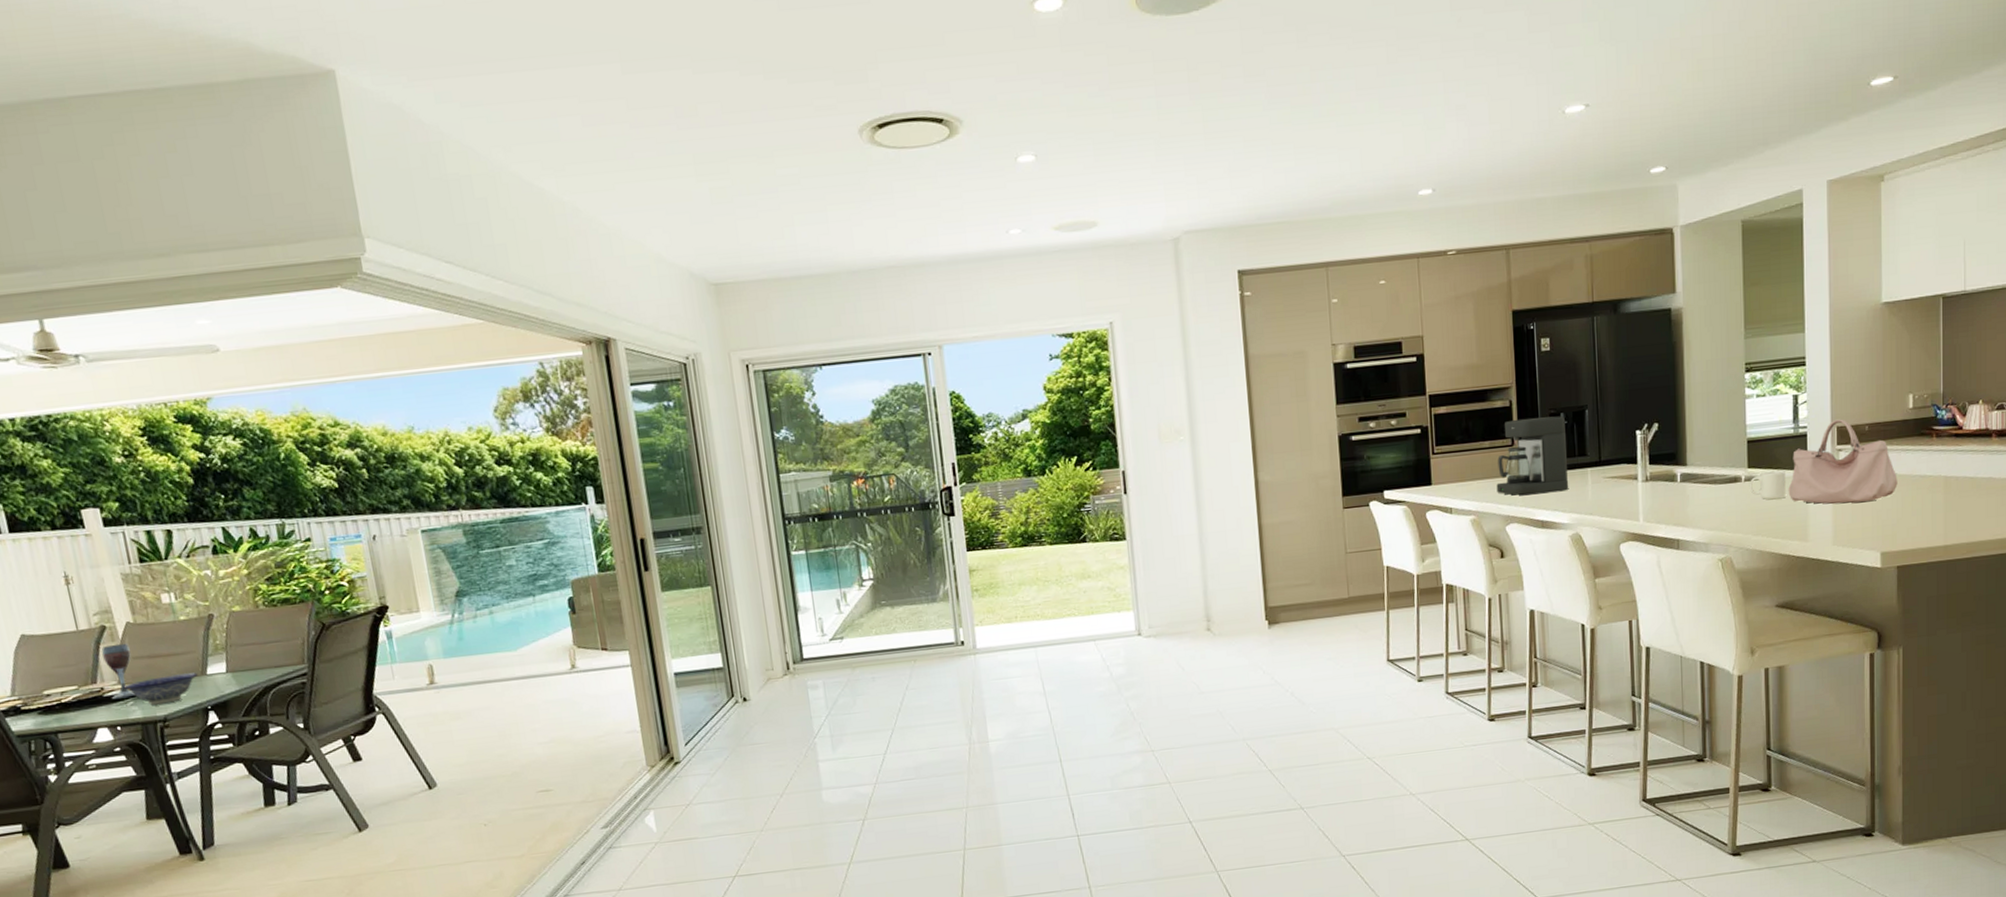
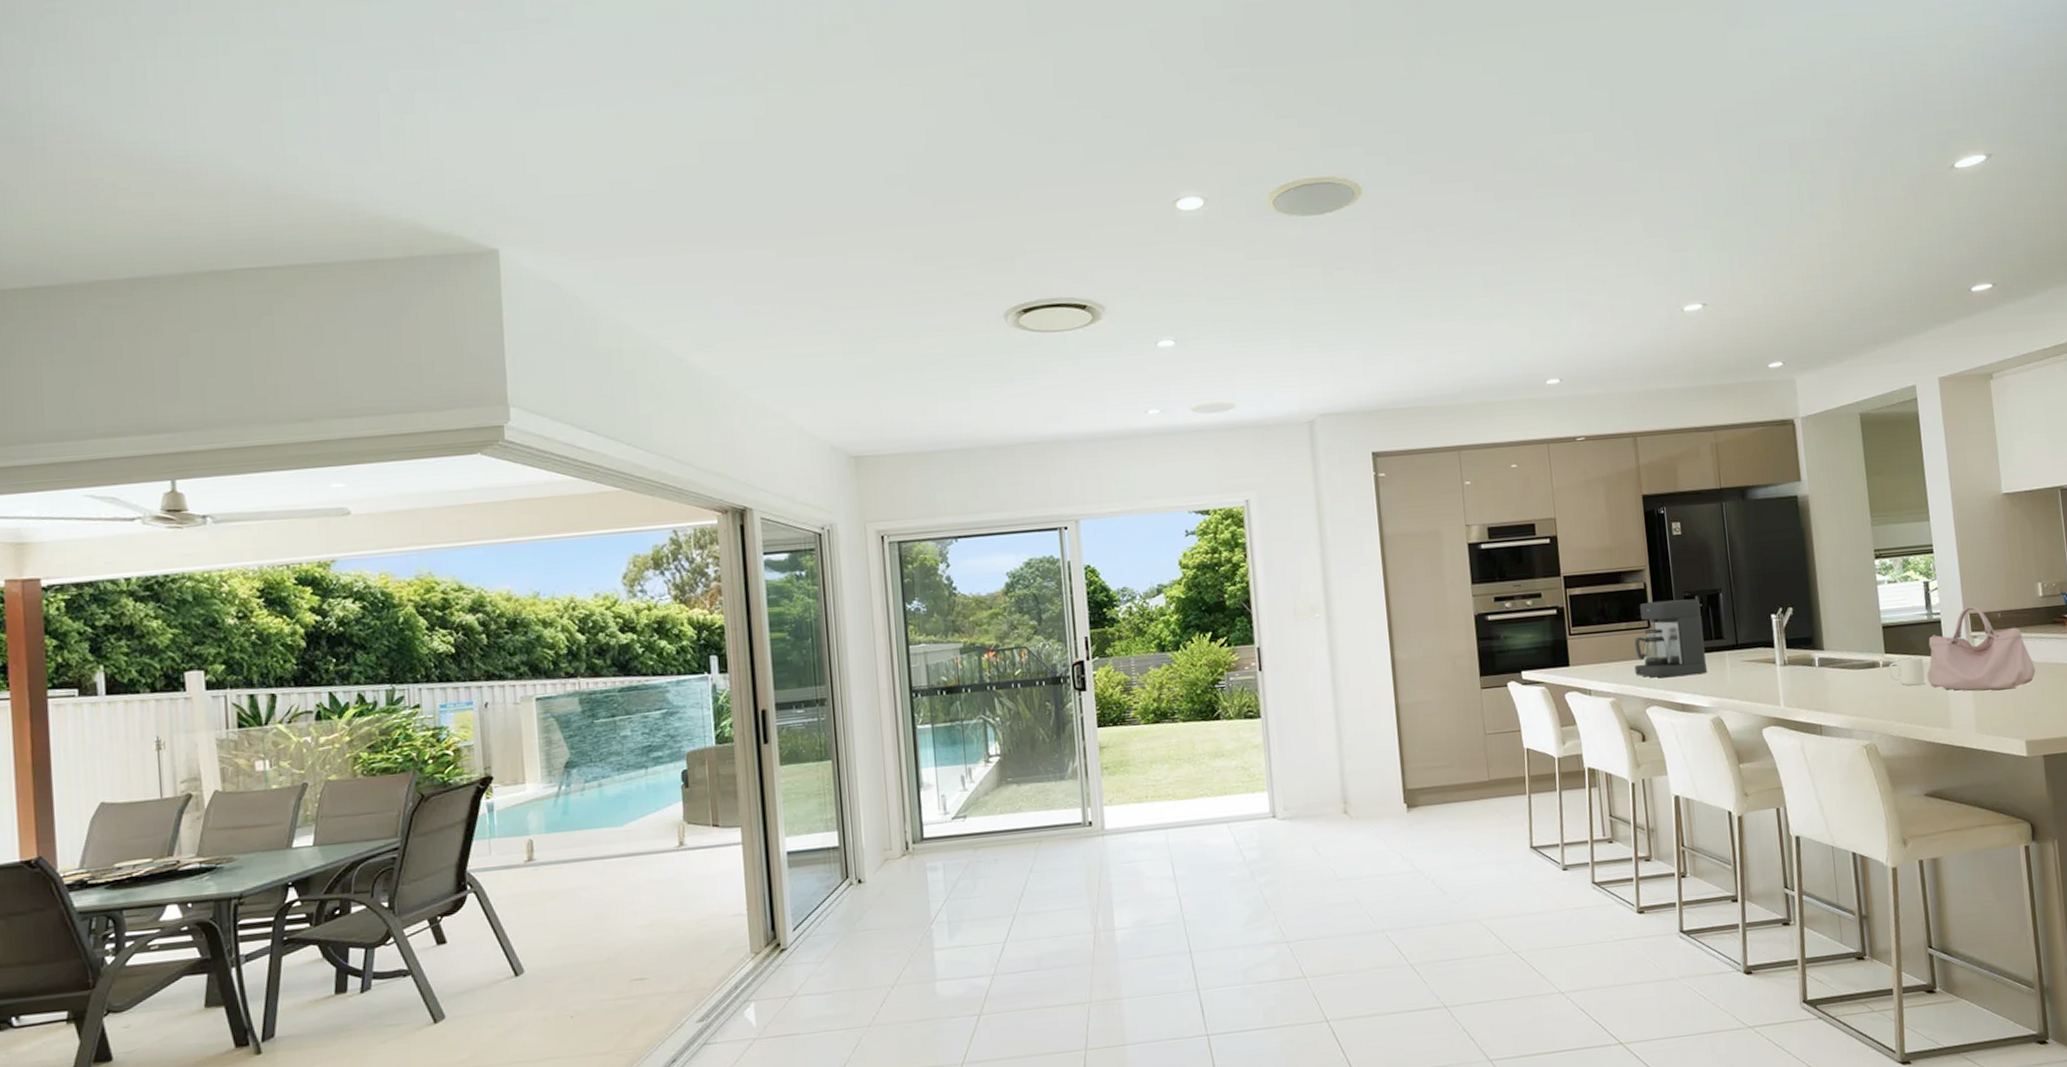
cup: present [101,643,135,700] -> none [183,812,215,874]
decorative bowl: present [123,672,198,705] -> none [201,845,283,880]

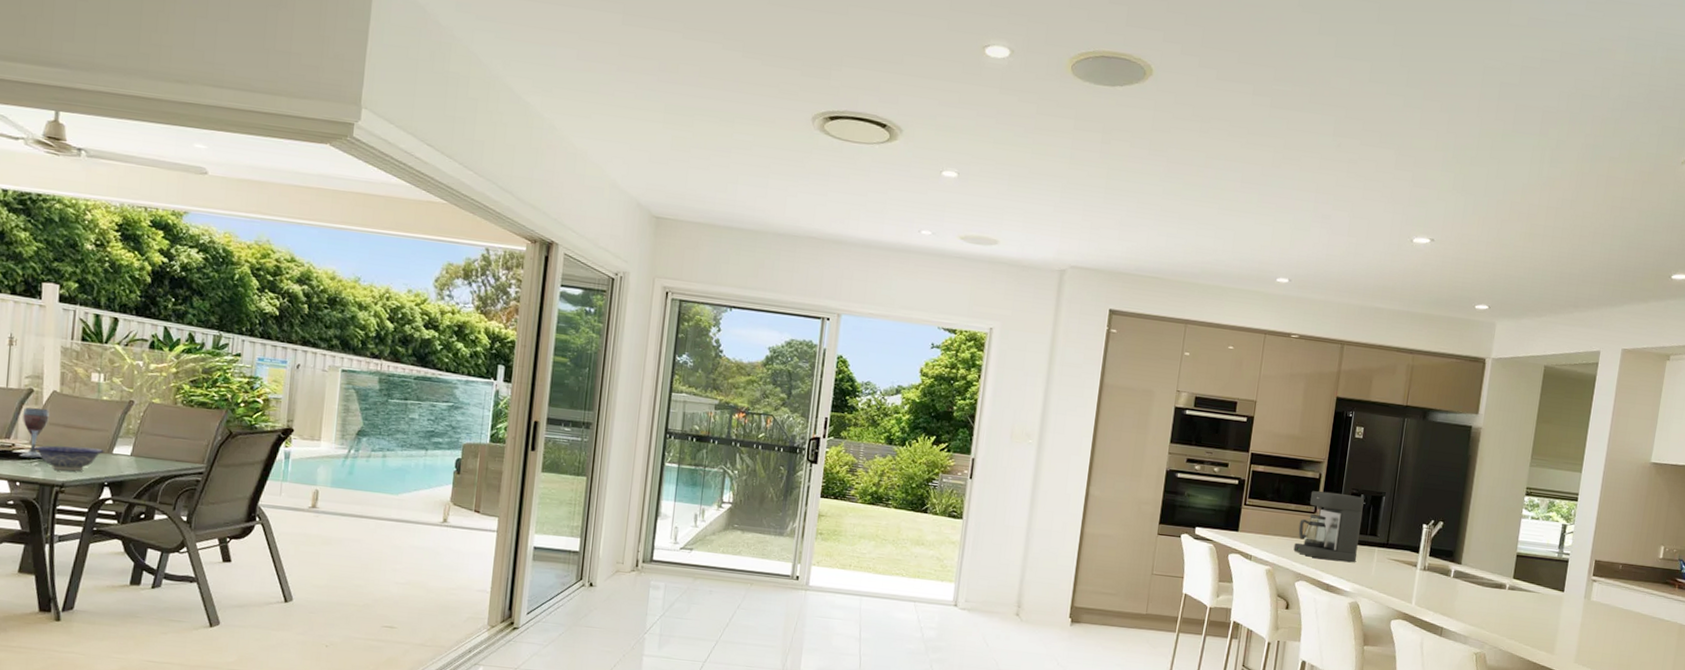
cup: none [183,812,215,874] -> present [19,407,50,459]
decorative bowl: none [201,845,283,880] -> present [33,445,104,471]
cup: present [1887,656,1925,686] -> none [1511,585,1545,612]
handbag: present [1927,606,2036,691] -> none [1544,553,1640,632]

